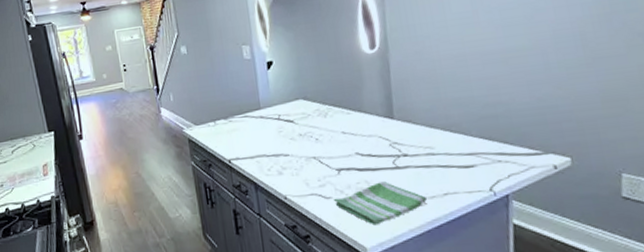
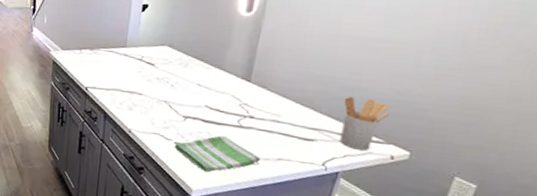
utensil holder: none [490,111,538,167] -> present [340,96,390,151]

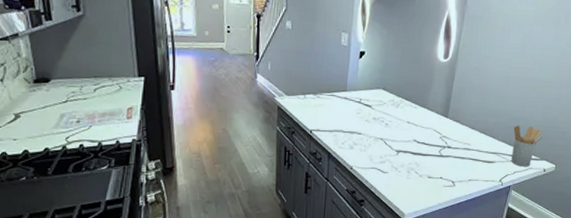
dish towel: present [172,135,262,173] -> none [388,165,457,198]

